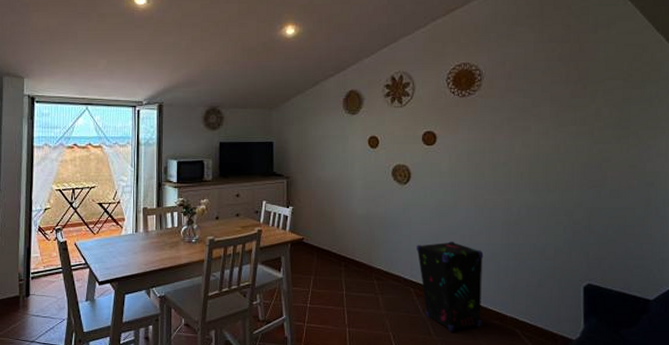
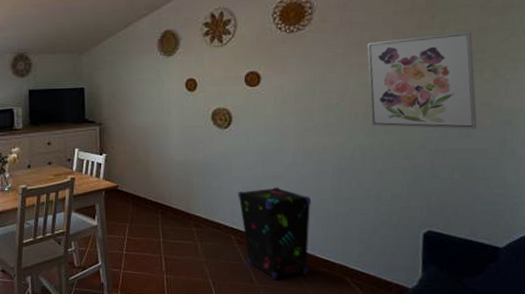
wall art: none [529,101,626,189] -> present [367,31,477,129]

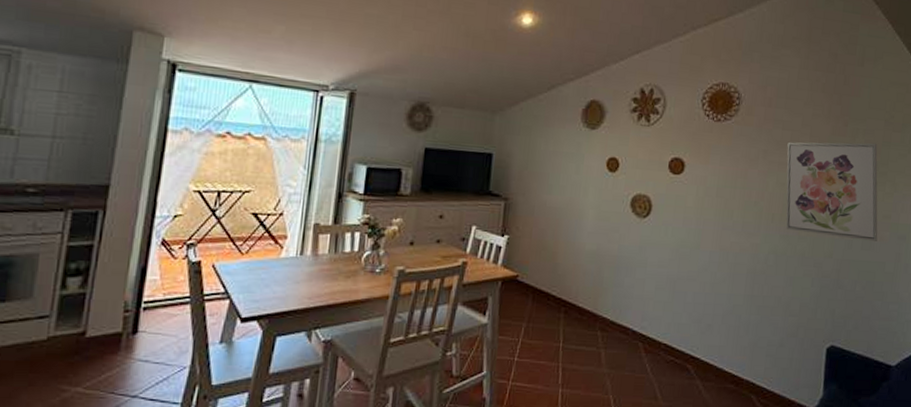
speaker: present [238,187,312,279] -> none [650,289,724,396]

